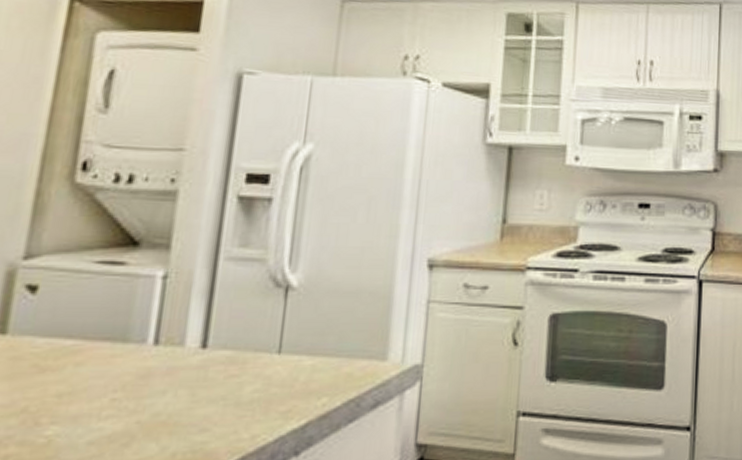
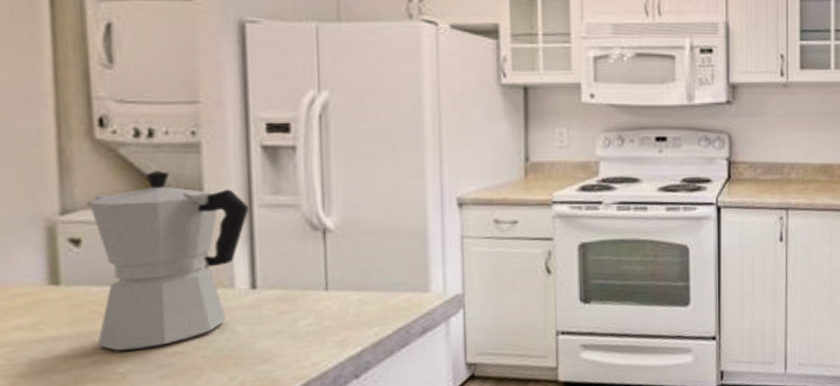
moka pot: none [30,218,215,411] -> present [87,171,250,351]

